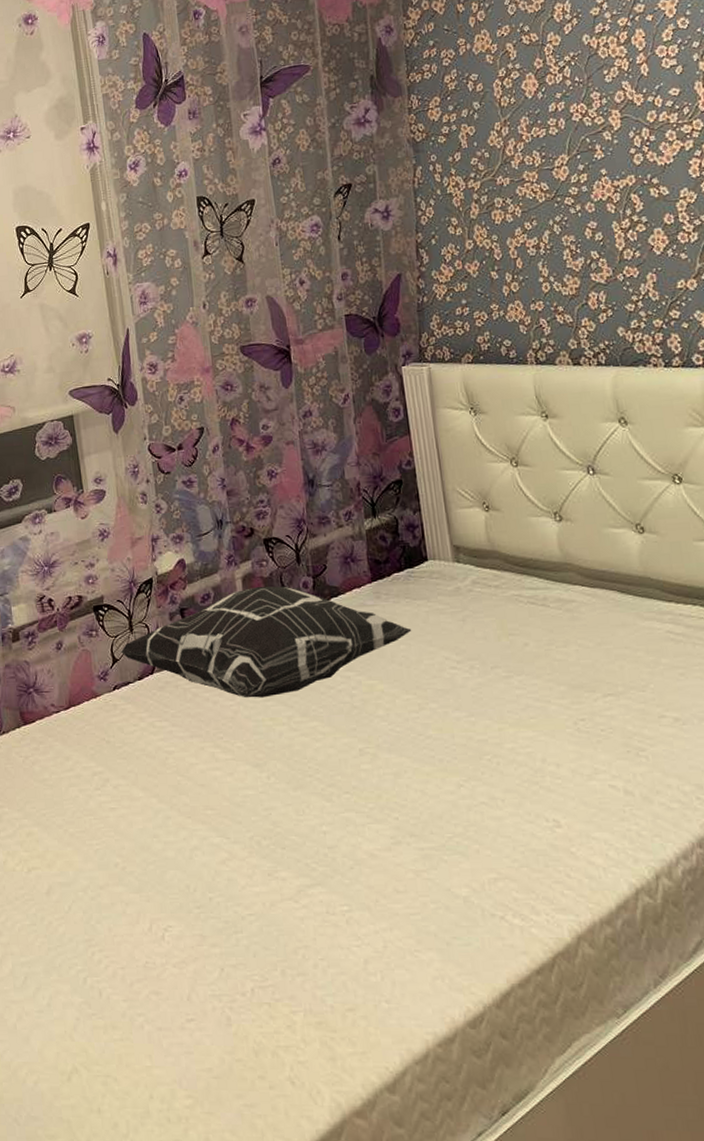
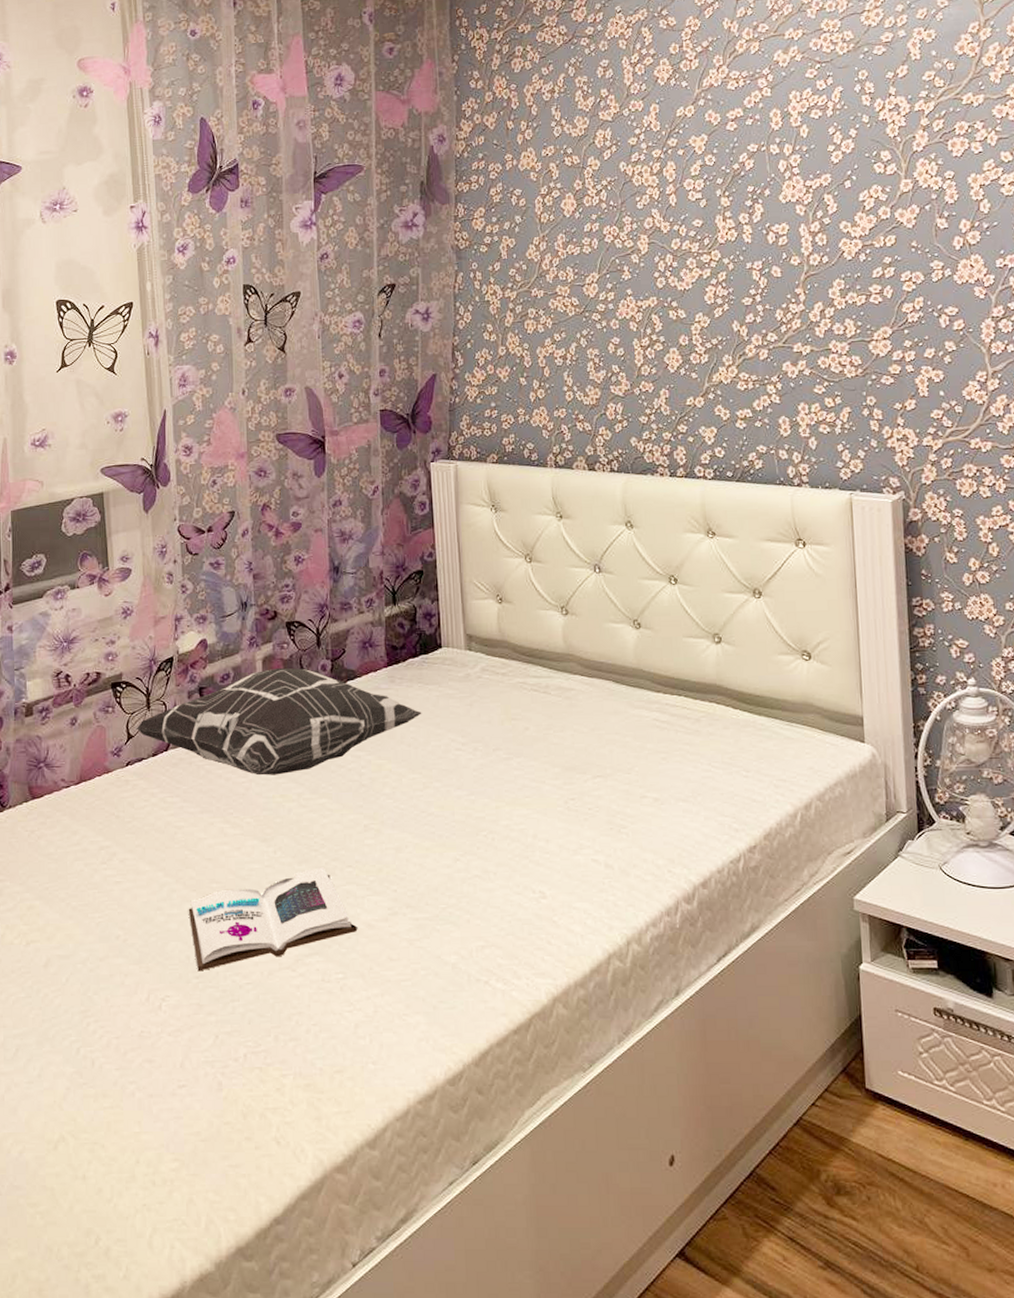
book: none [184,794,359,901] -> present [188,867,357,972]

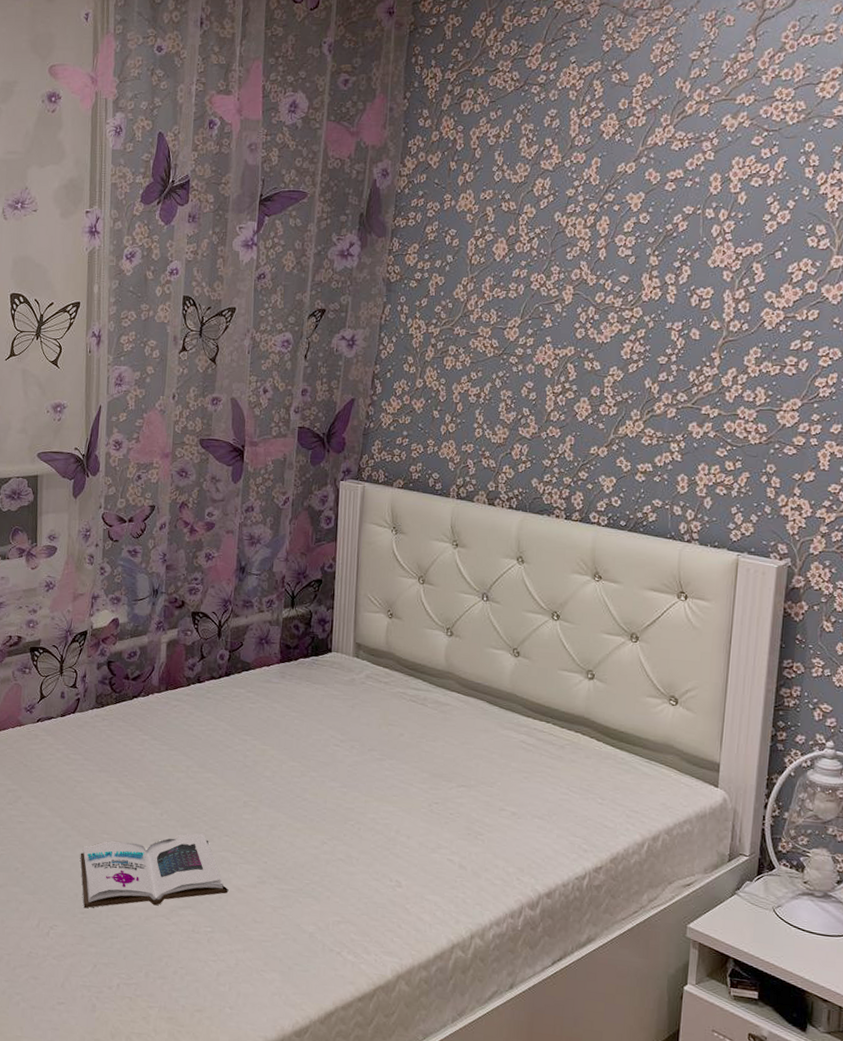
decorative pillow: present [136,667,422,776] -> none [48,652,307,748]

